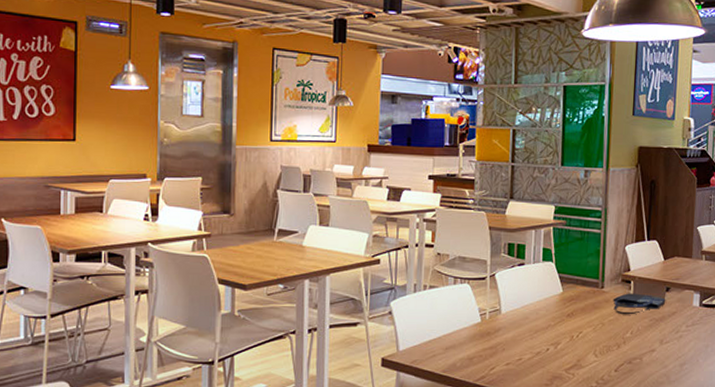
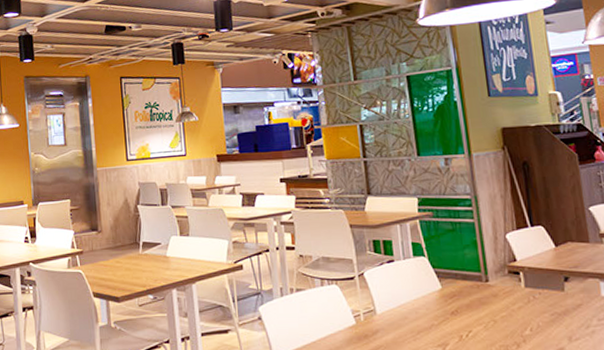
shopping bag: present [613,293,666,315] -> none [501,285,567,310]

